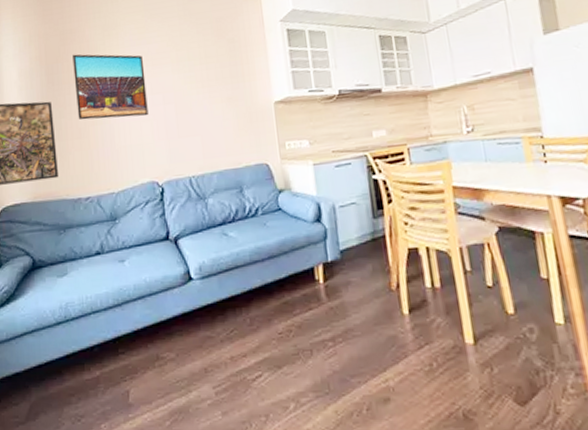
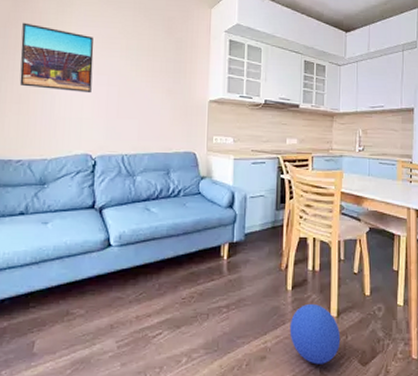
ball: none [413,329,485,406] -> present [289,303,341,365]

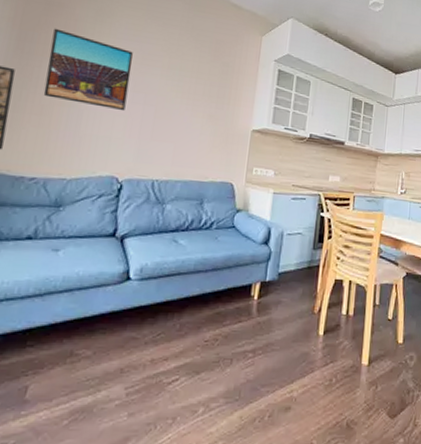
ball: present [289,303,341,365] -> none [318,350,371,417]

